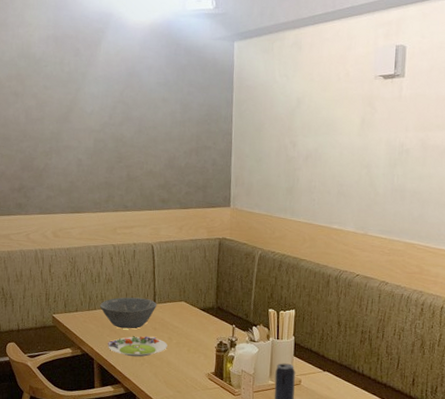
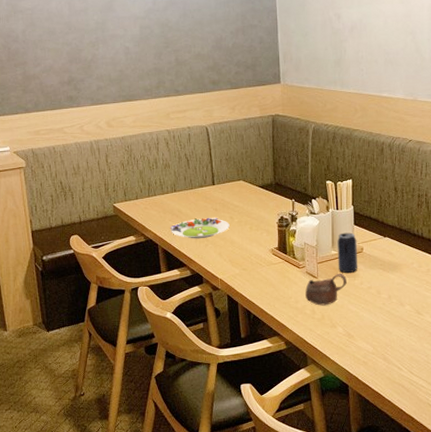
bowl: present [99,297,158,329] -> none [159,180,217,212]

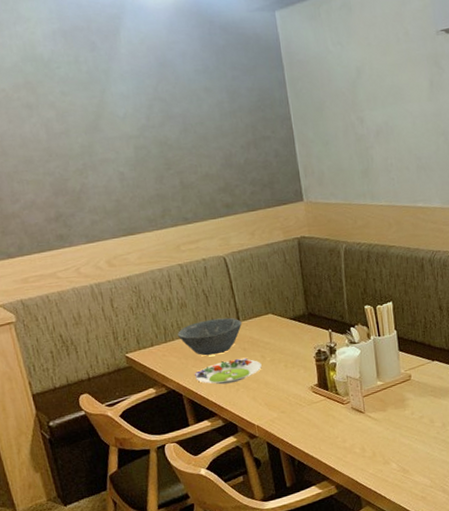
bowl: none [159,180,217,212] -> present [177,317,243,356]
cup: present [305,273,347,306] -> none [352,404,397,443]
beverage can: present [337,232,357,274] -> none [382,359,407,405]

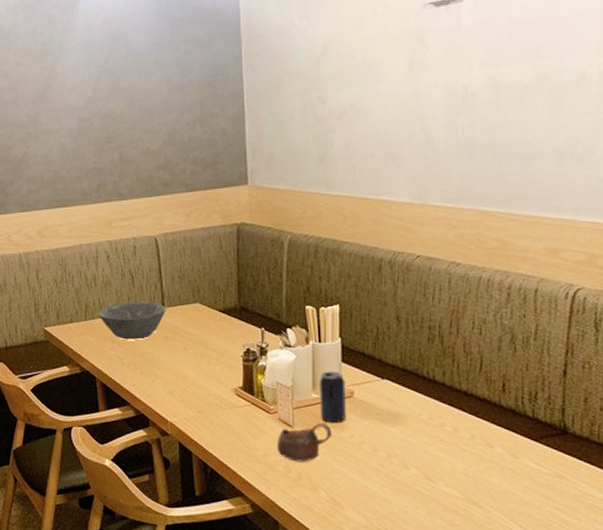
salad plate: present [195,357,262,385] -> none [111,346,183,373]
cup: none [352,404,397,443] -> present [277,422,332,462]
beverage can: none [382,359,407,405] -> present [319,371,346,424]

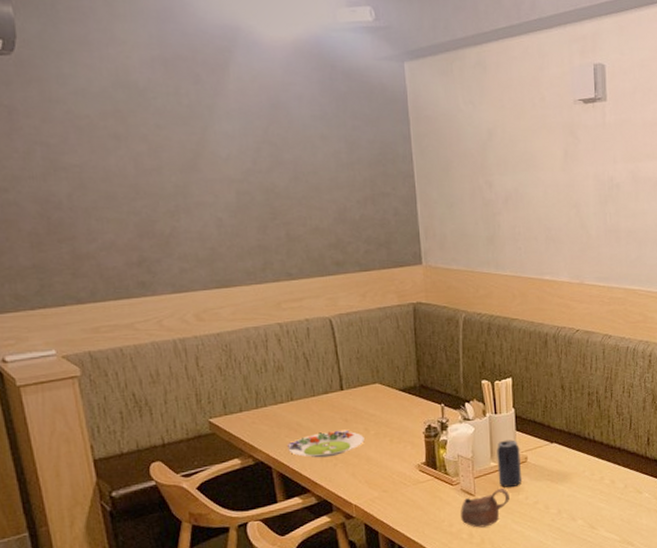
bowl: present [97,302,167,340] -> none [270,385,346,426]
salad plate: none [111,346,183,373] -> present [288,429,364,458]

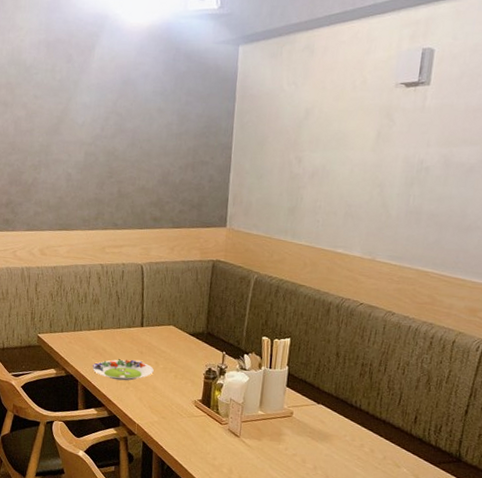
cup: present [461,487,510,528] -> none [224,435,271,467]
beverage can: present [497,440,521,488] -> none [263,393,287,437]

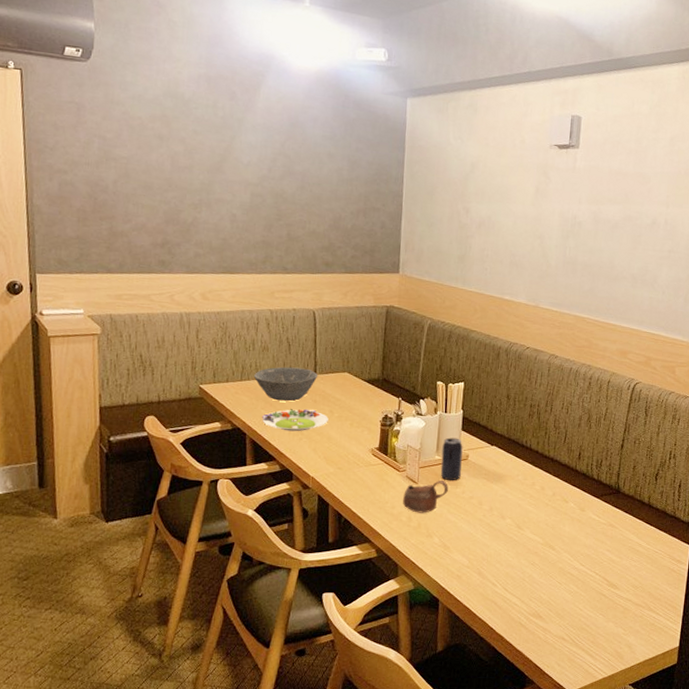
bowl: none [85,319,145,352] -> present [253,366,318,402]
cup: none [224,435,271,467] -> present [403,480,448,513]
beverage can: none [263,393,287,437] -> present [440,437,463,481]

